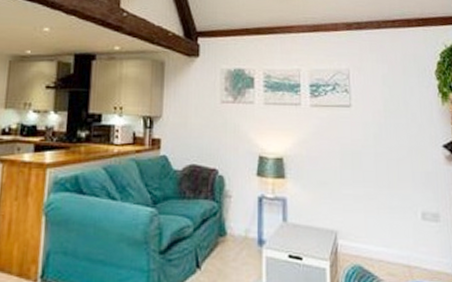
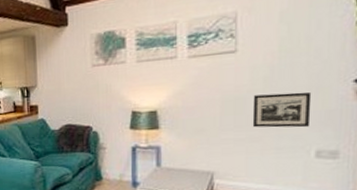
picture frame: none [367,151,415,188] -> present [252,92,312,128]

